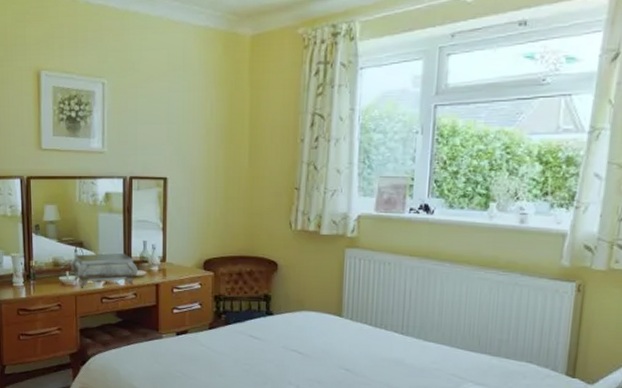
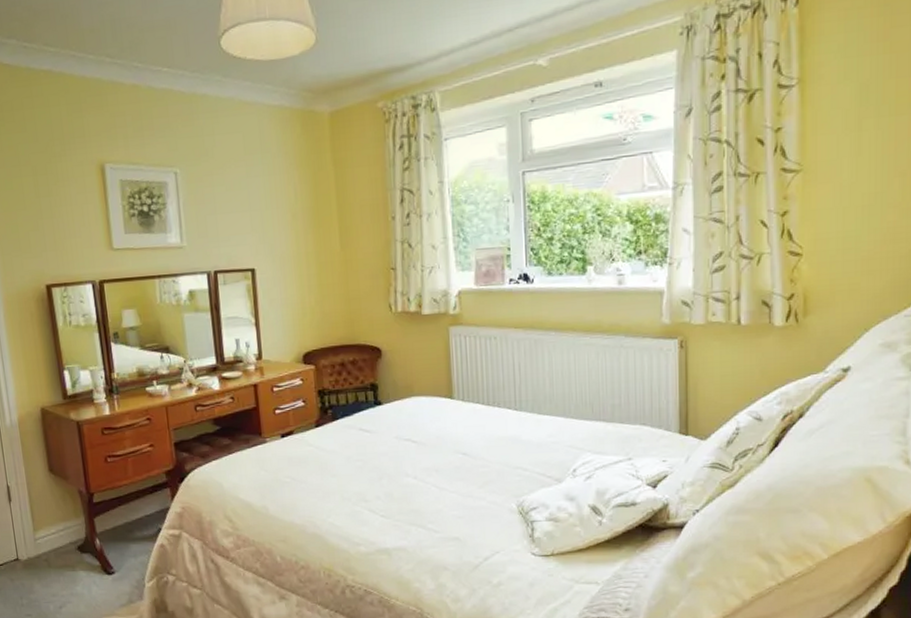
jewelry box: present [70,252,139,288] -> none [157,354,234,398]

